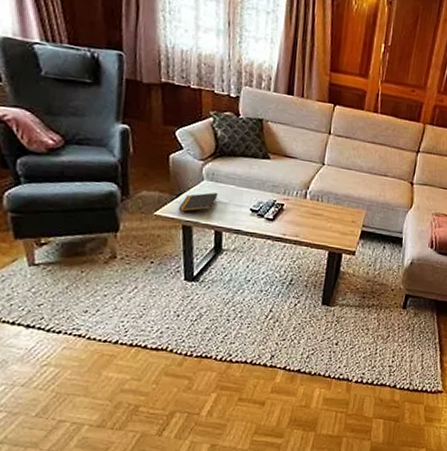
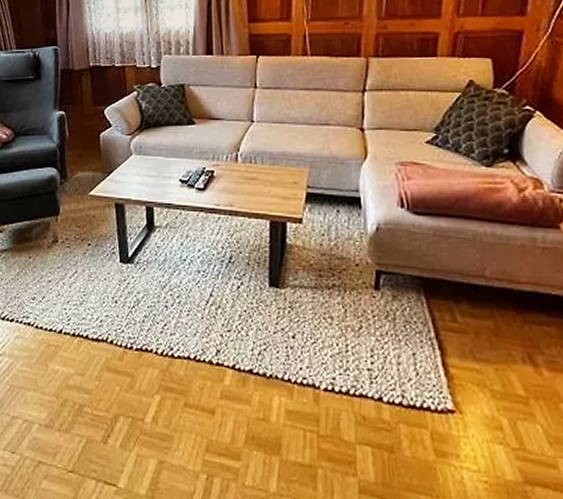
notepad: present [178,192,219,212] -> none [110,167,147,189]

